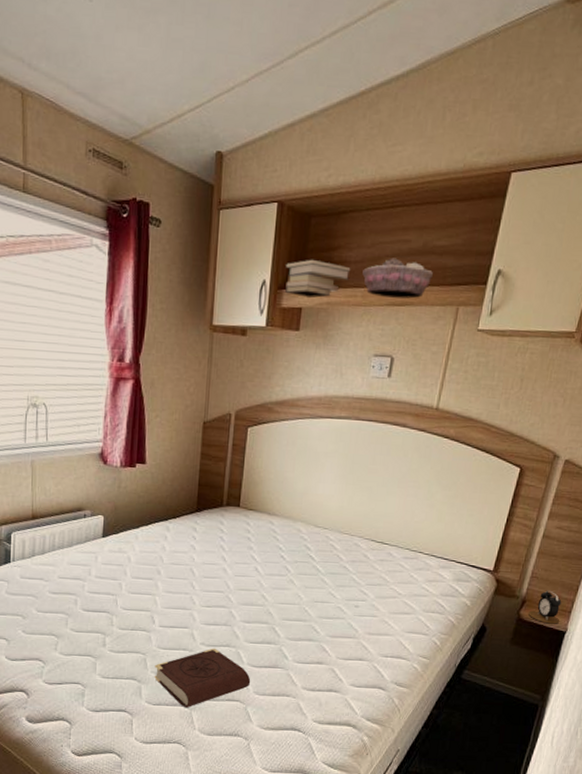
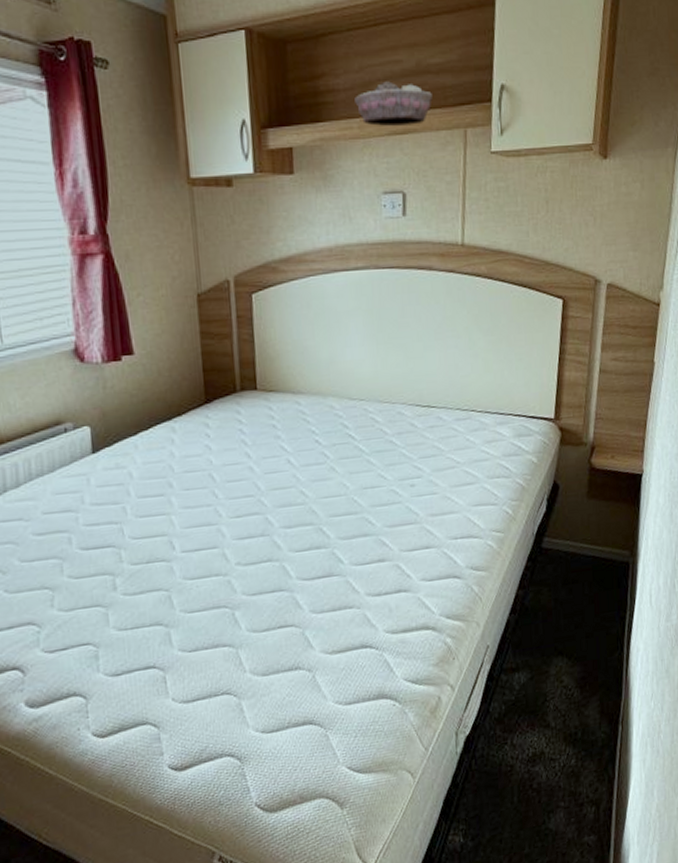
book: present [154,648,251,708] -> none [183,566,304,648]
books: present [285,259,351,298] -> none [266,90,341,135]
alarm clock: present [529,590,562,624] -> none [600,430,634,469]

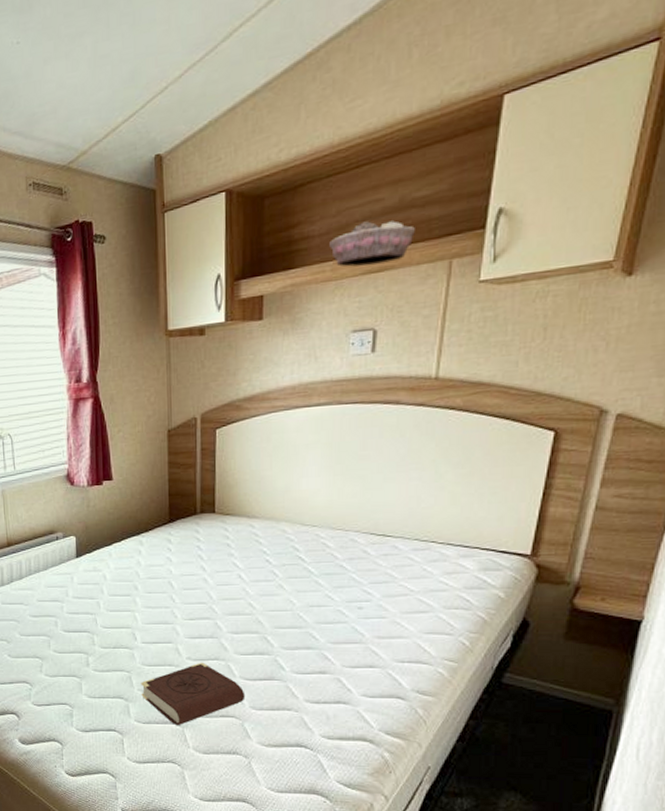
book: none [183,566,304,648] -> present [141,662,246,726]

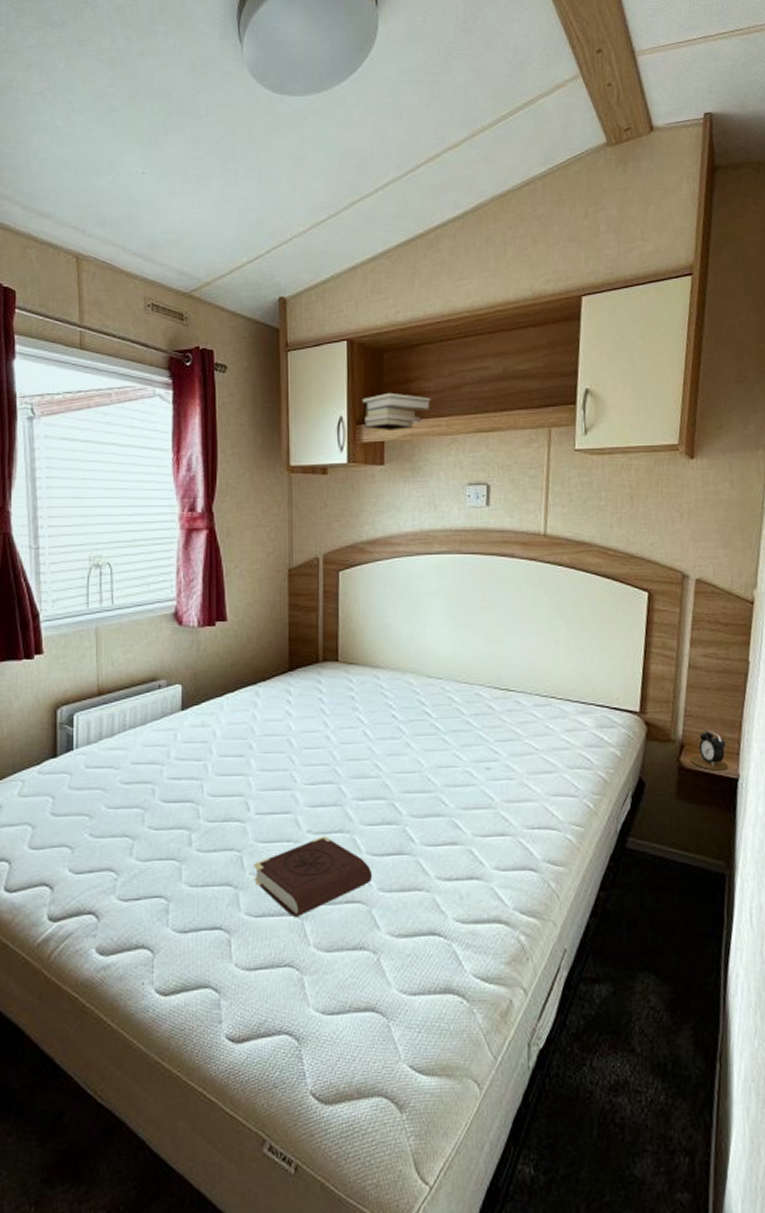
books: none [241,241,315,284] -> present [362,392,431,430]
decorative basket: present [329,221,415,267] -> none [444,385,518,424]
alarm clock: none [586,572,632,612] -> present [690,730,729,771]

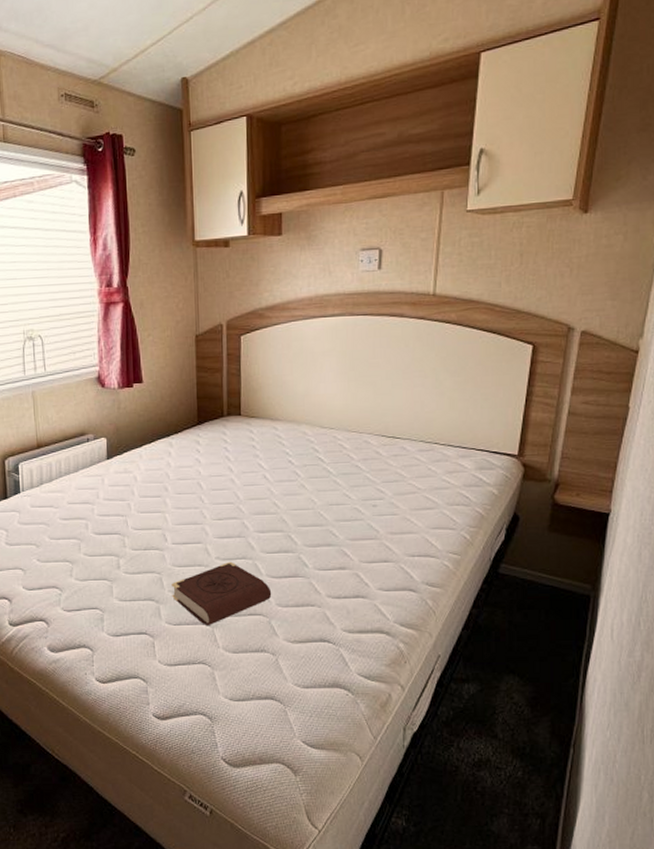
books: present [362,392,431,430] -> none [261,164,327,202]
alarm clock: present [690,730,729,771] -> none [564,470,601,506]

